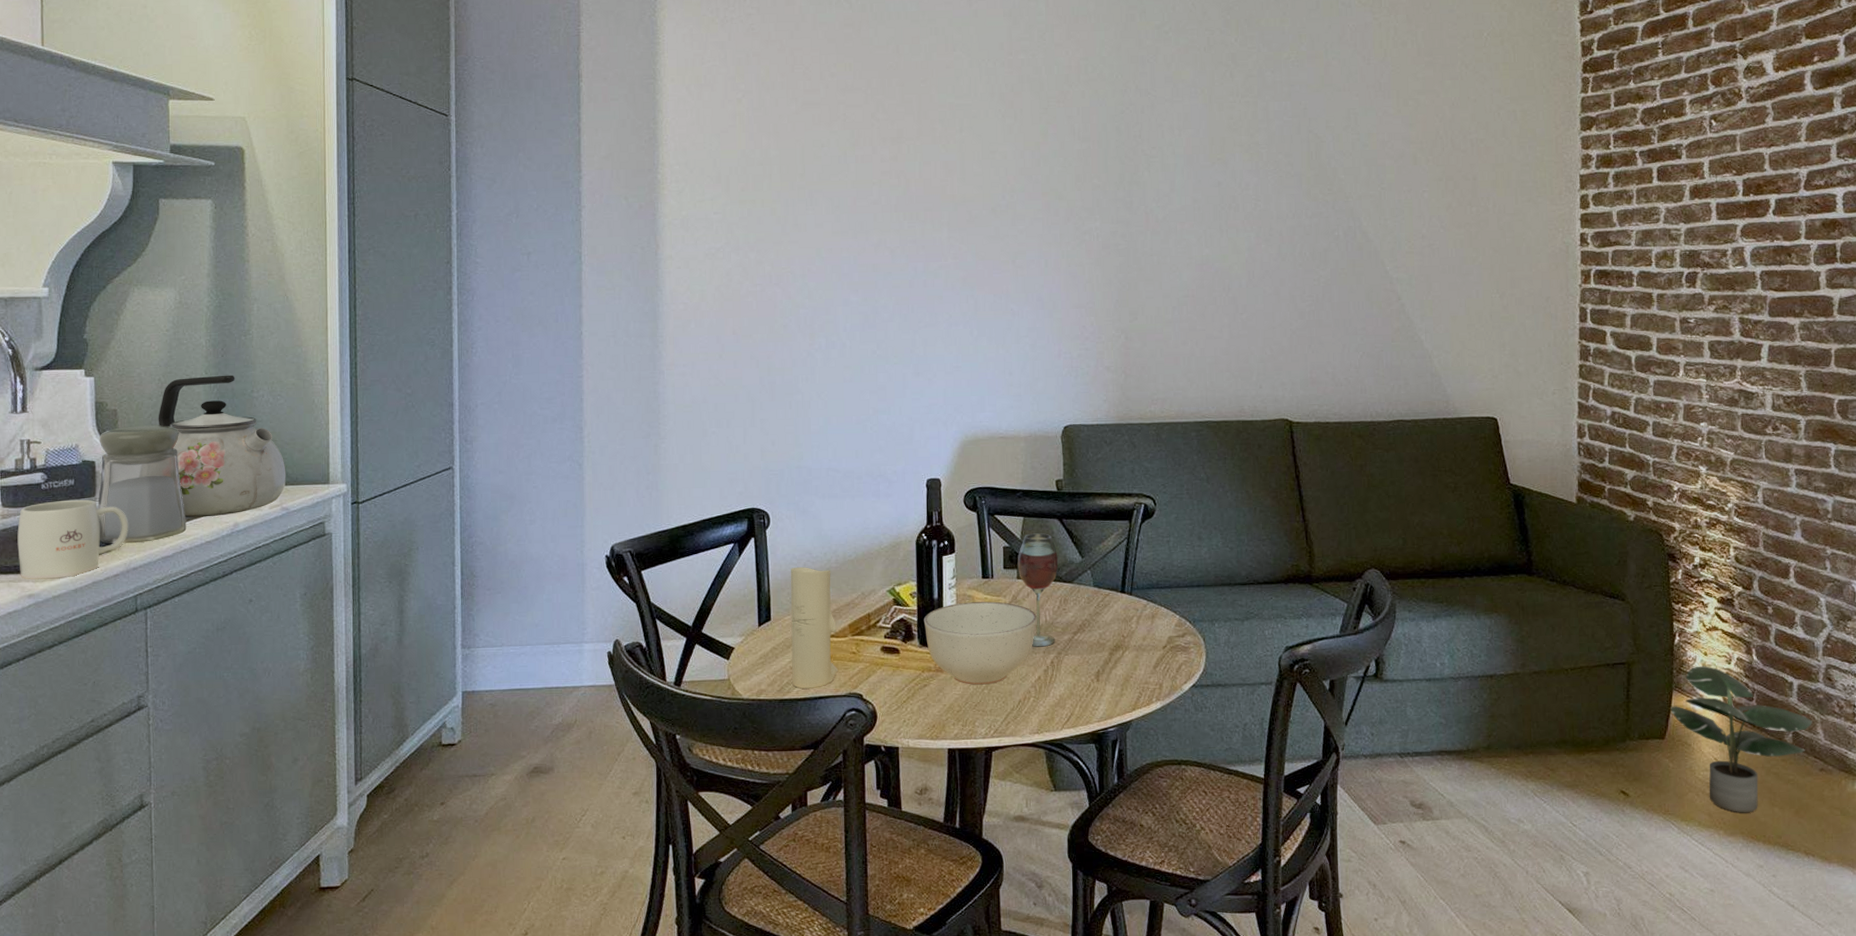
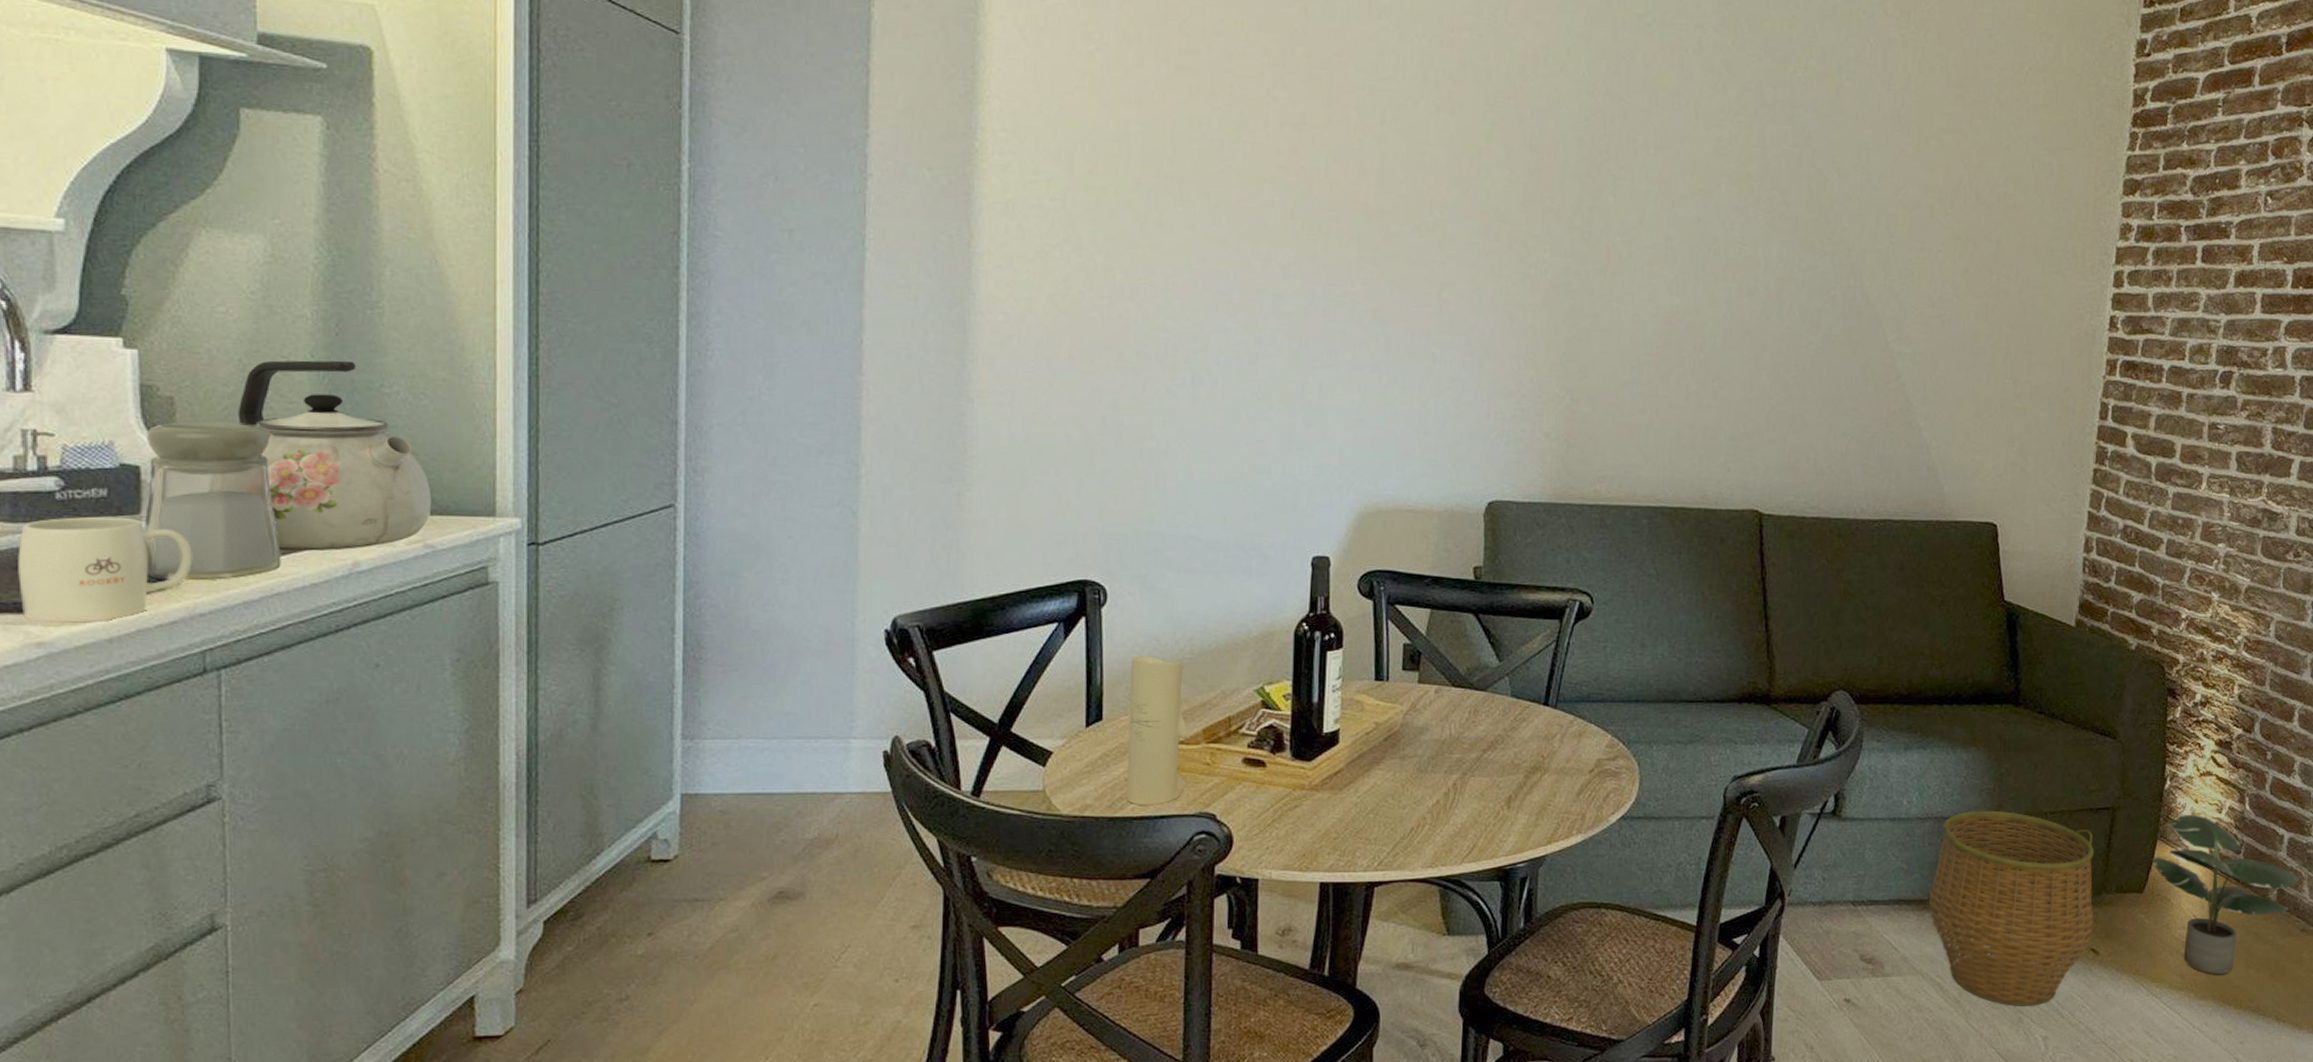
bowl: present [923,601,1037,685] -> none [1298,708,1439,808]
wineglass: present [1017,533,1059,647] -> none [1419,629,1471,766]
basket: none [1467,669,1621,845] -> present [1928,811,2095,1006]

